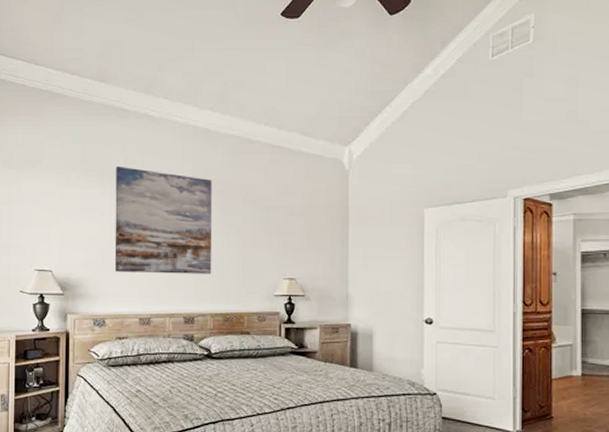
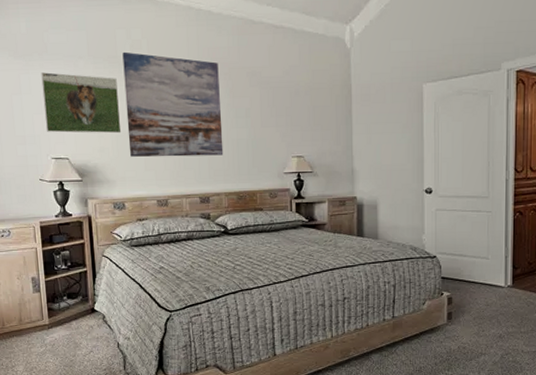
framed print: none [32,183,109,247] -> present [41,72,122,134]

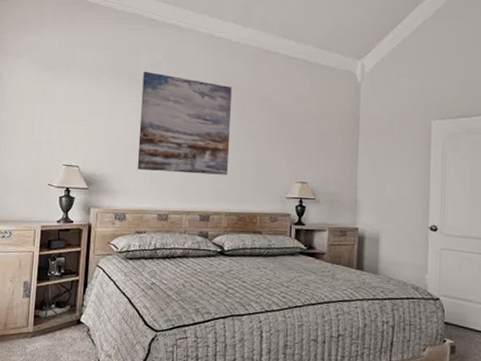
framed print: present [41,72,122,134] -> none [62,85,135,146]

